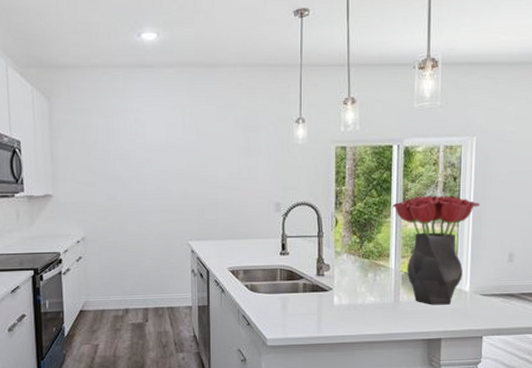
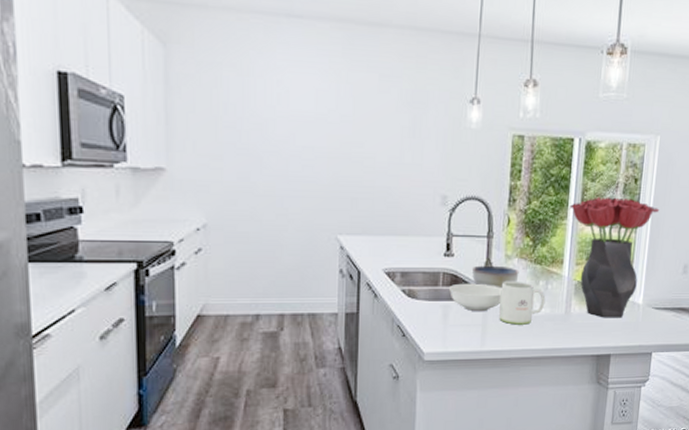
bowl: none [285,277,334,303] -> present [448,283,502,312]
bowl: none [306,261,349,281] -> present [472,265,519,289]
mug: none [332,275,375,313] -> present [499,282,546,325]

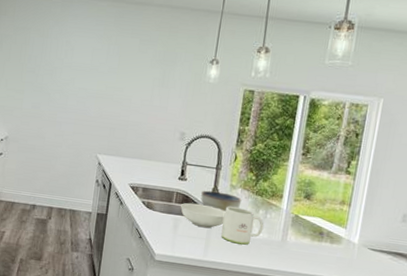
bouquet: present [569,196,660,318] -> none [291,145,380,253]

